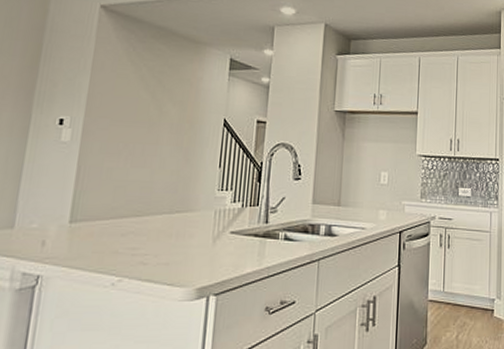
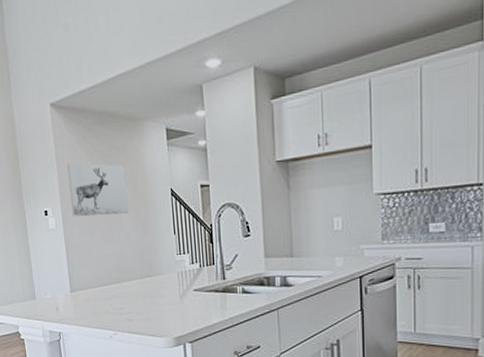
wall art: none [97,70,176,137] -> present [67,162,129,217]

